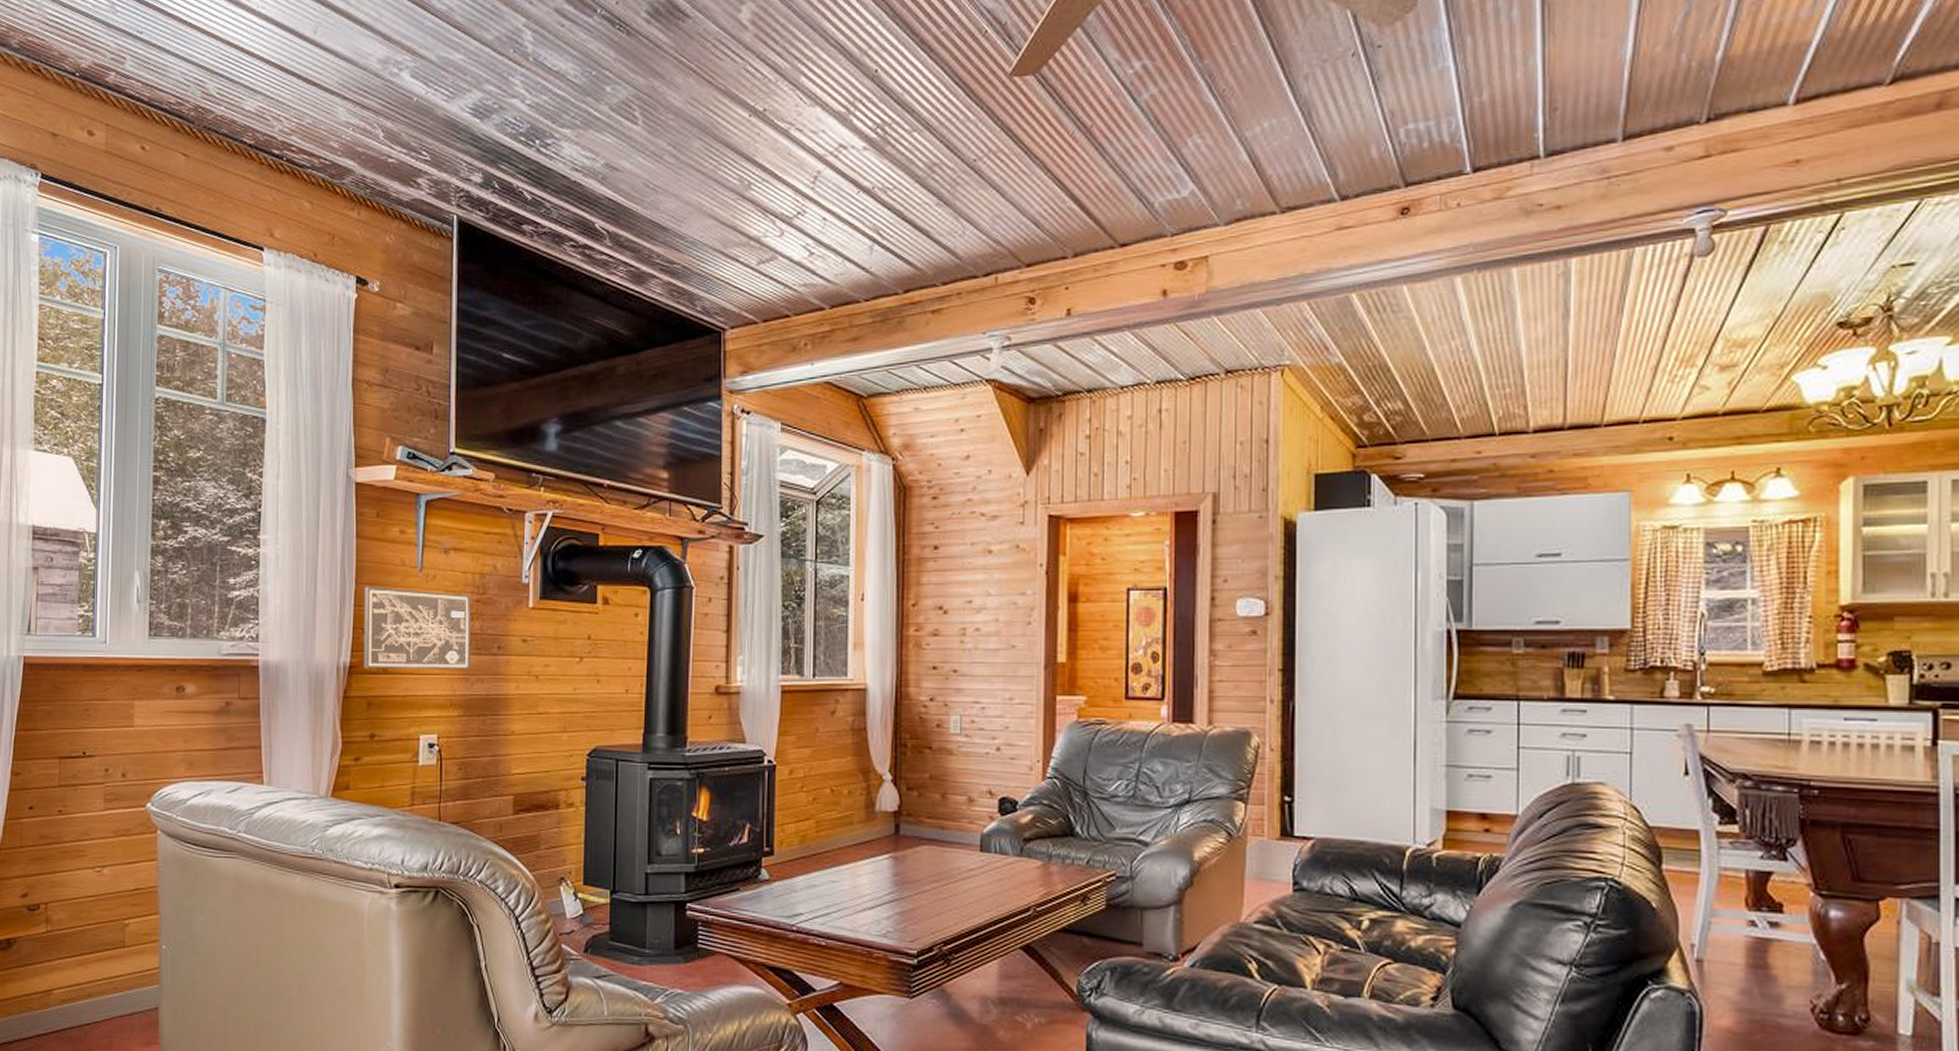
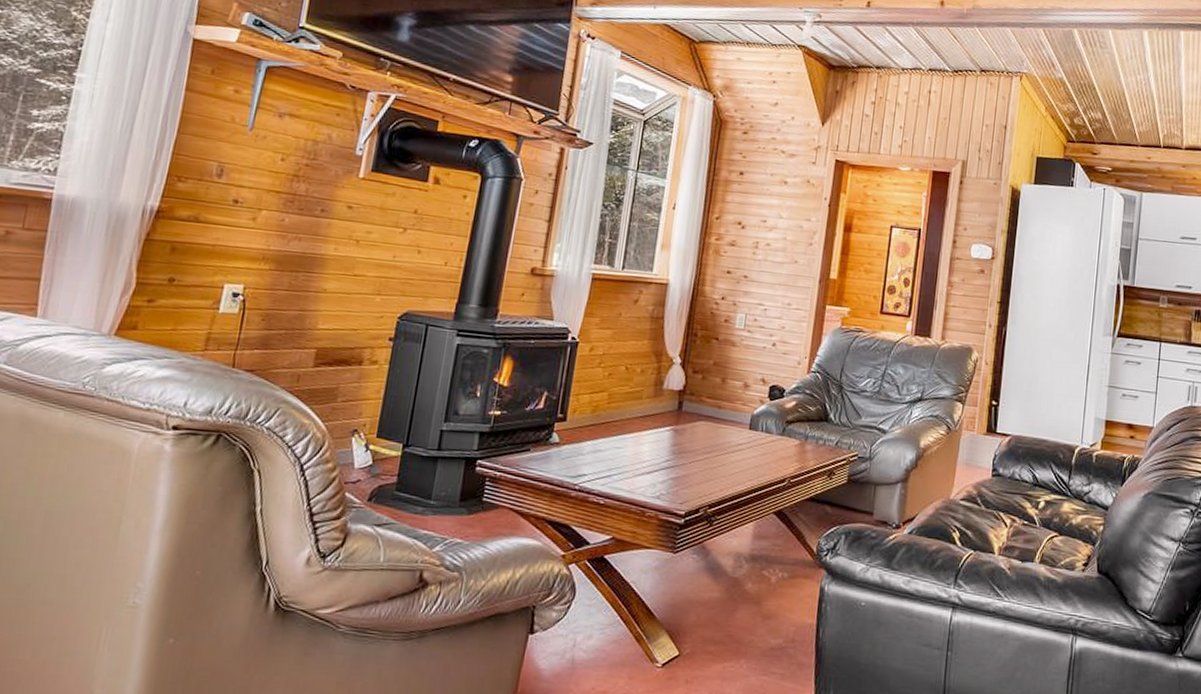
wall art: present [363,586,472,670] -> none [173,137,302,228]

